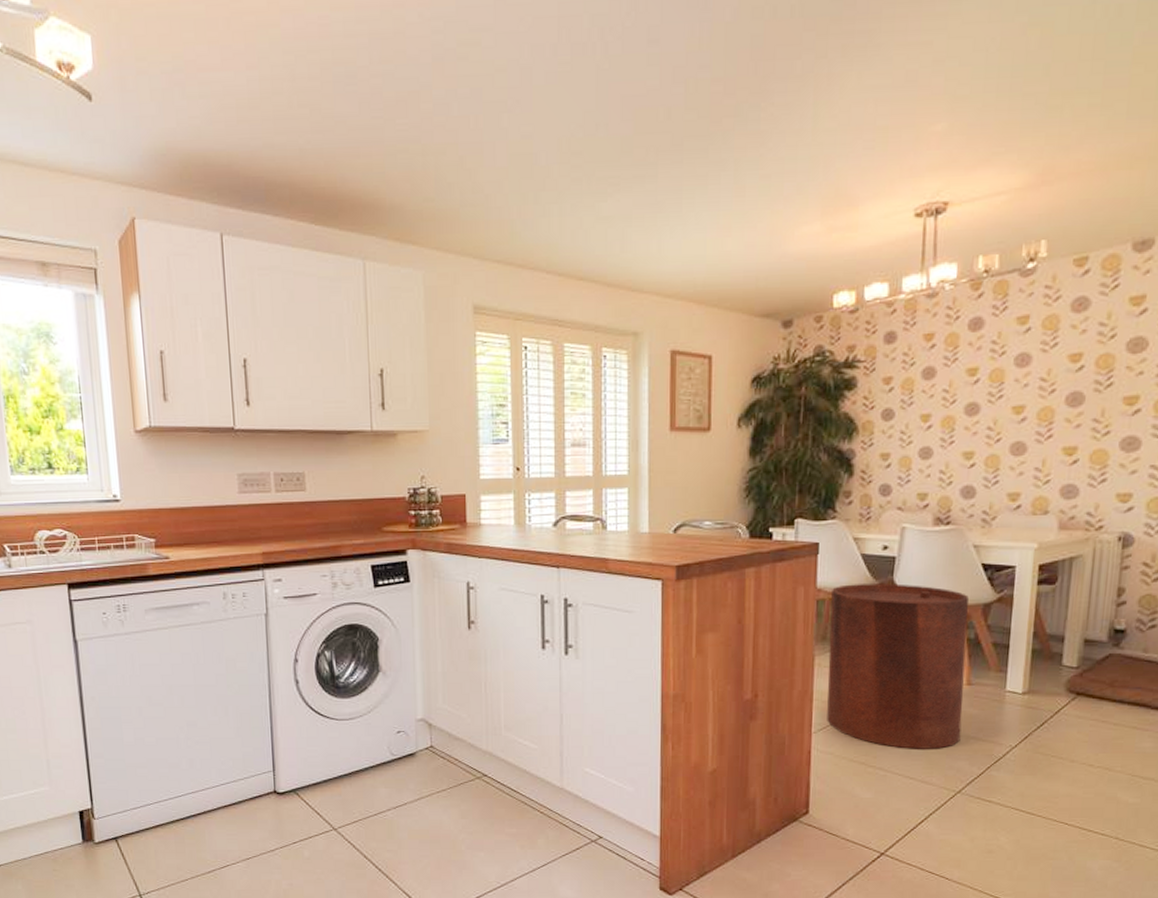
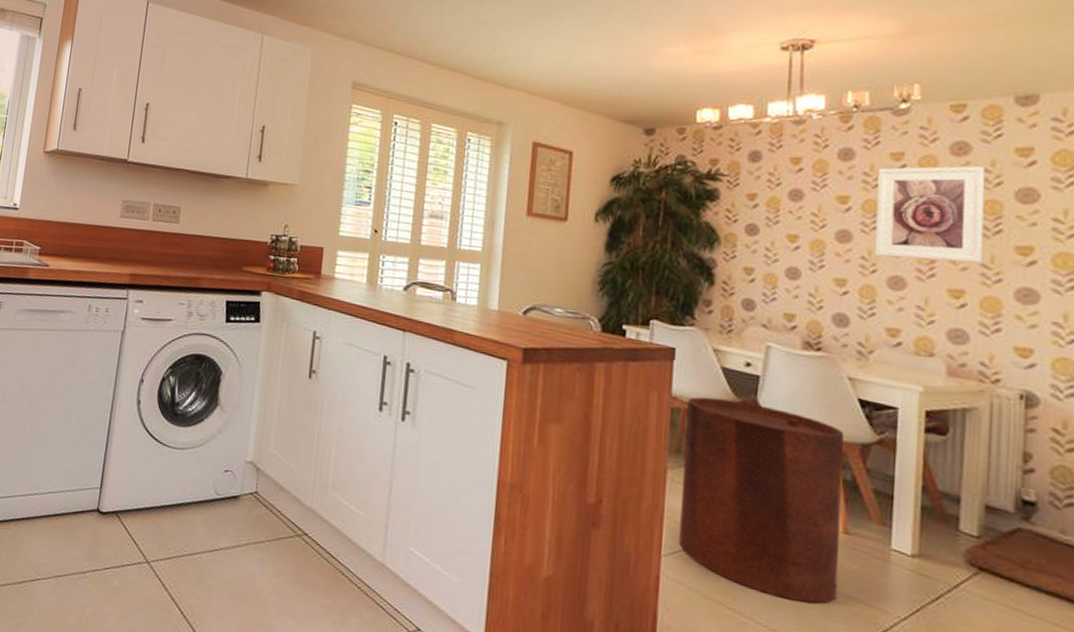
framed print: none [999,319,1103,424] -> present [874,165,986,264]

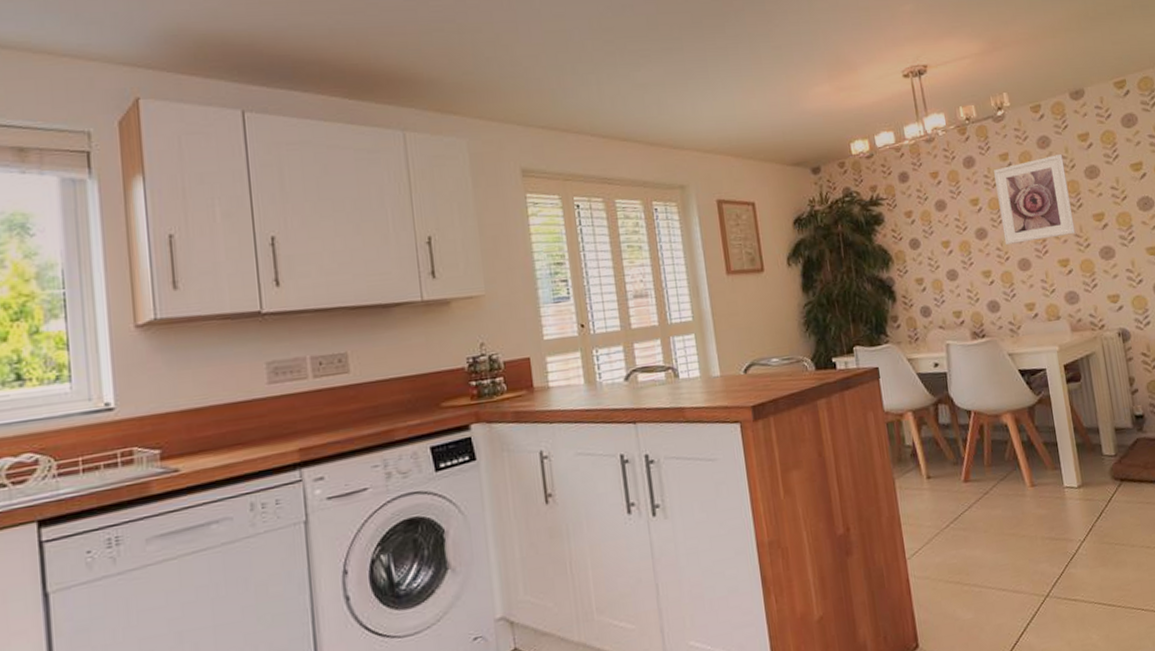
trash can: present [679,397,845,604] -> none [898,396,1037,561]

